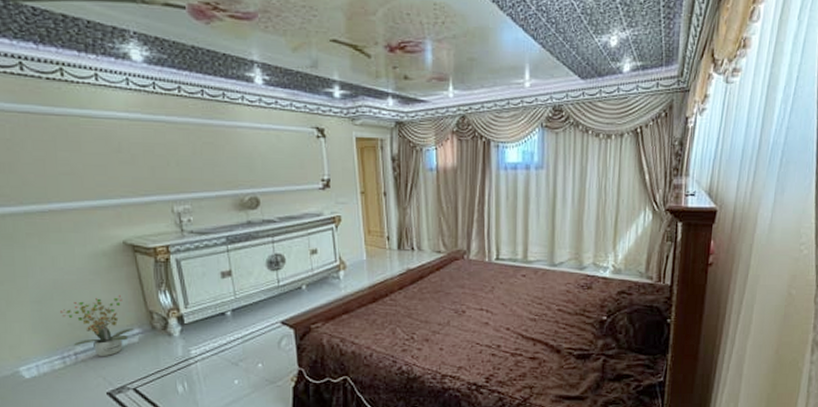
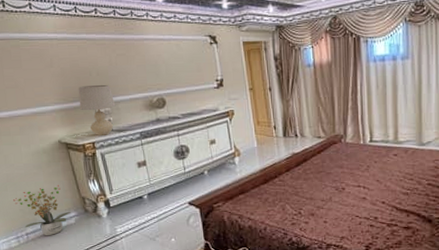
table lamp: none [151,176,198,239] -> present [78,84,116,137]

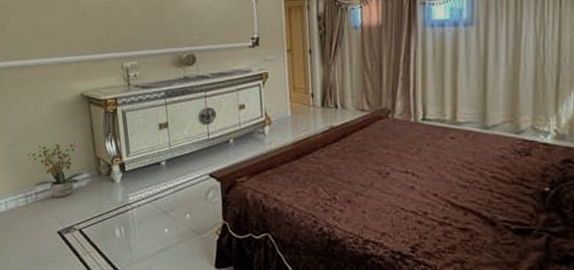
table lamp: present [78,84,116,137] -> none [106,36,144,92]

